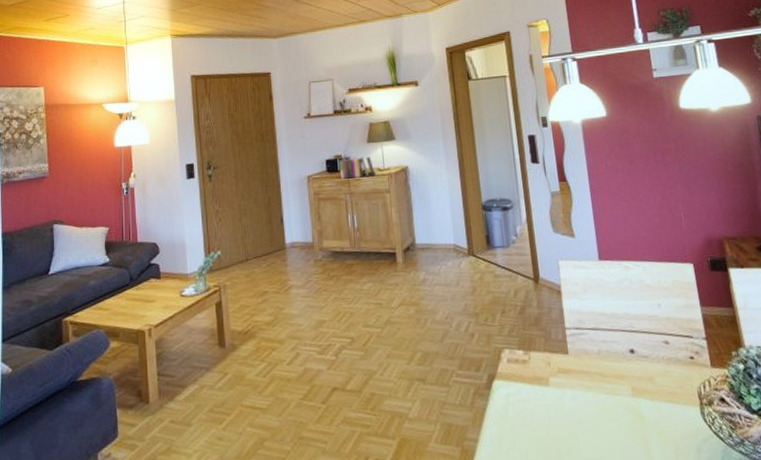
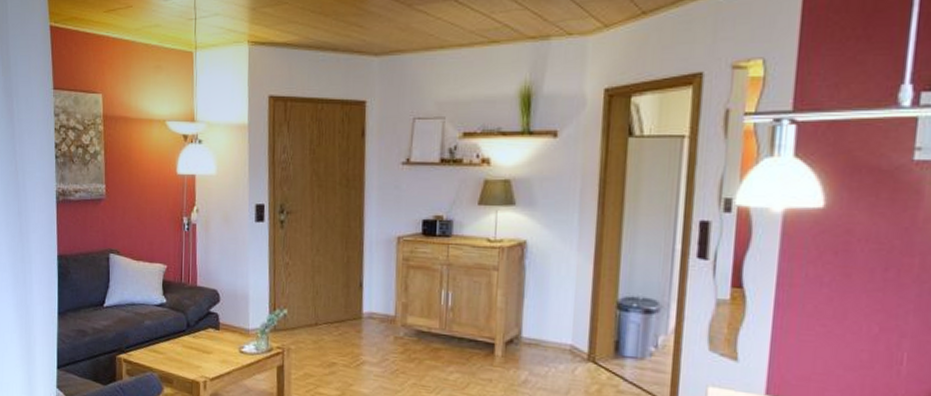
books: present [339,156,376,180] -> none [438,220,483,248]

